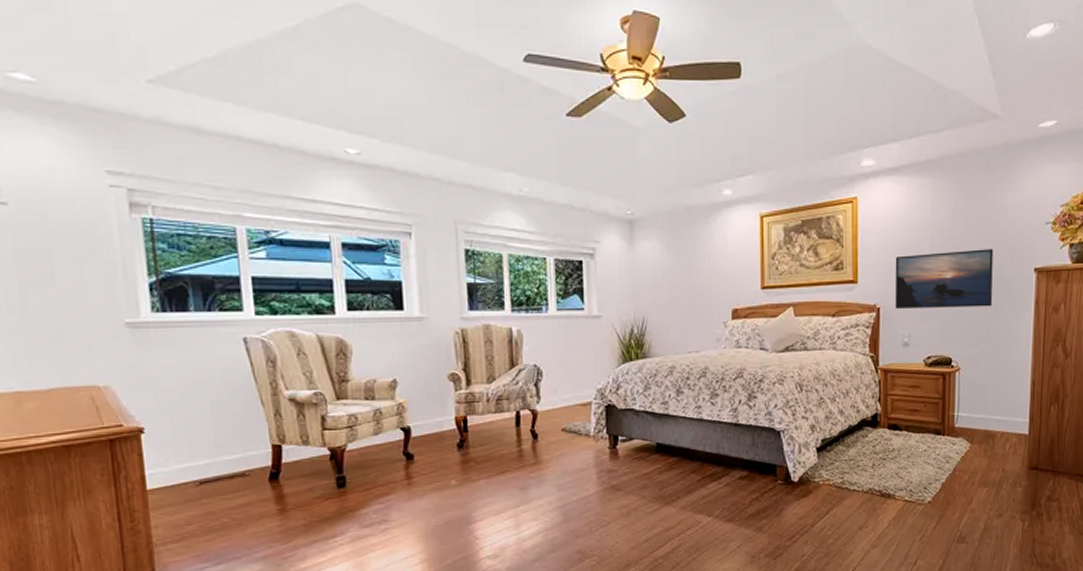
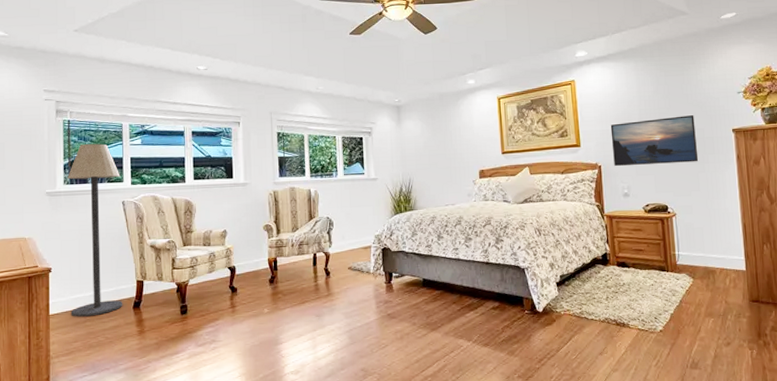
floor lamp: none [156,255,254,493] -> present [67,144,123,317]

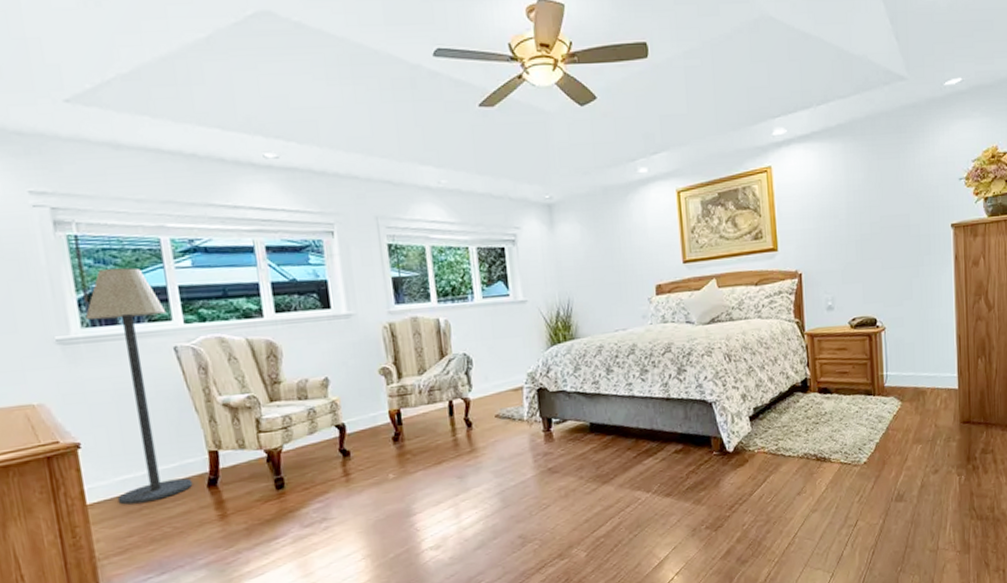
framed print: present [610,115,699,166] -> none [813,208,913,273]

